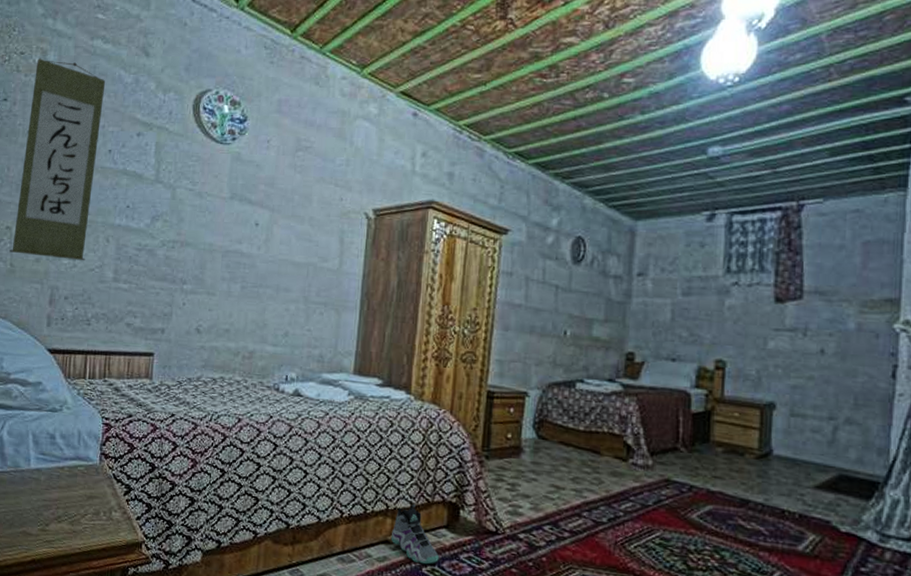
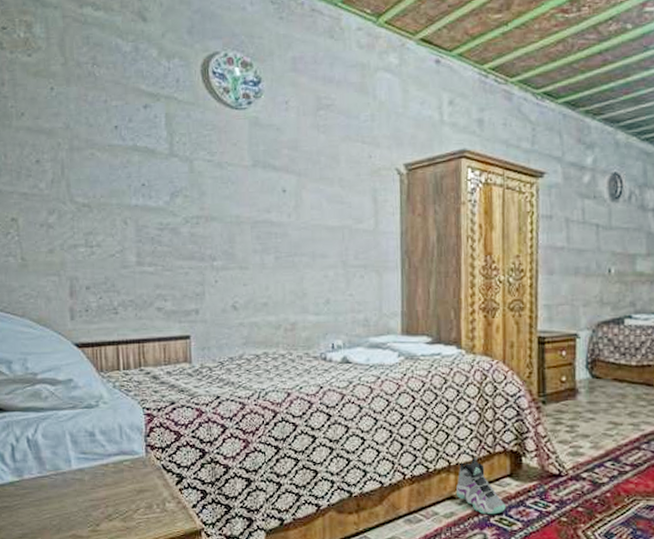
wall scroll: present [9,58,106,260] -> none [18,32,104,247]

